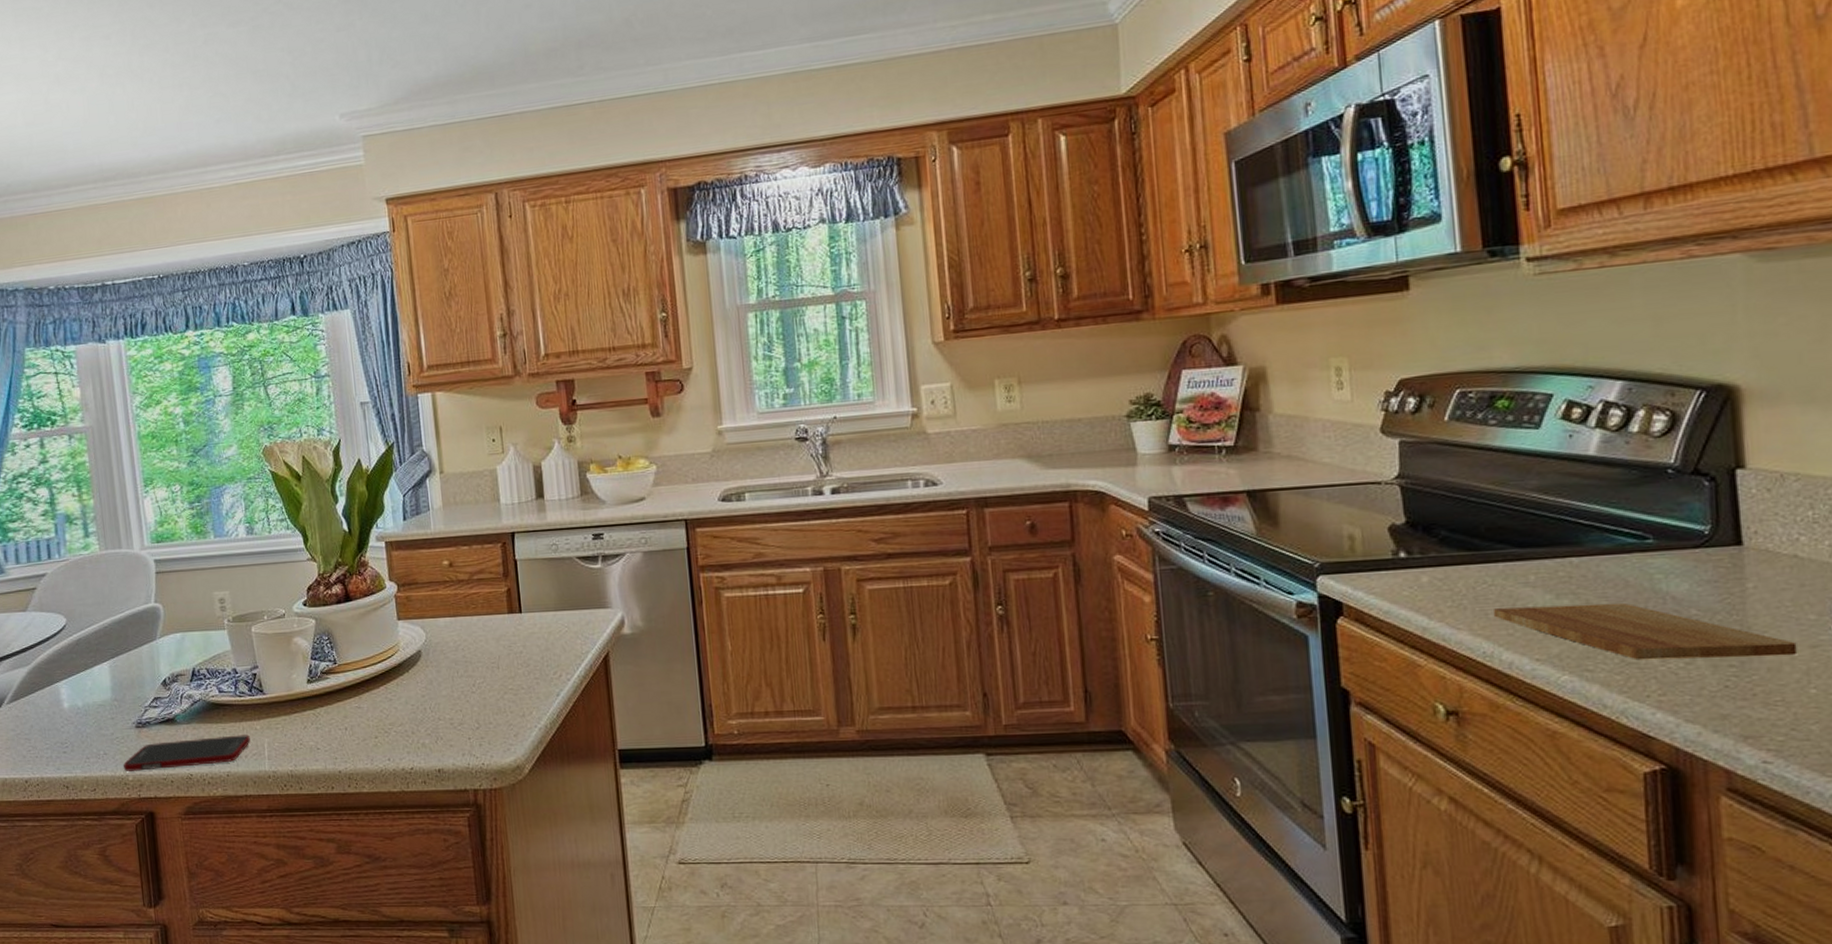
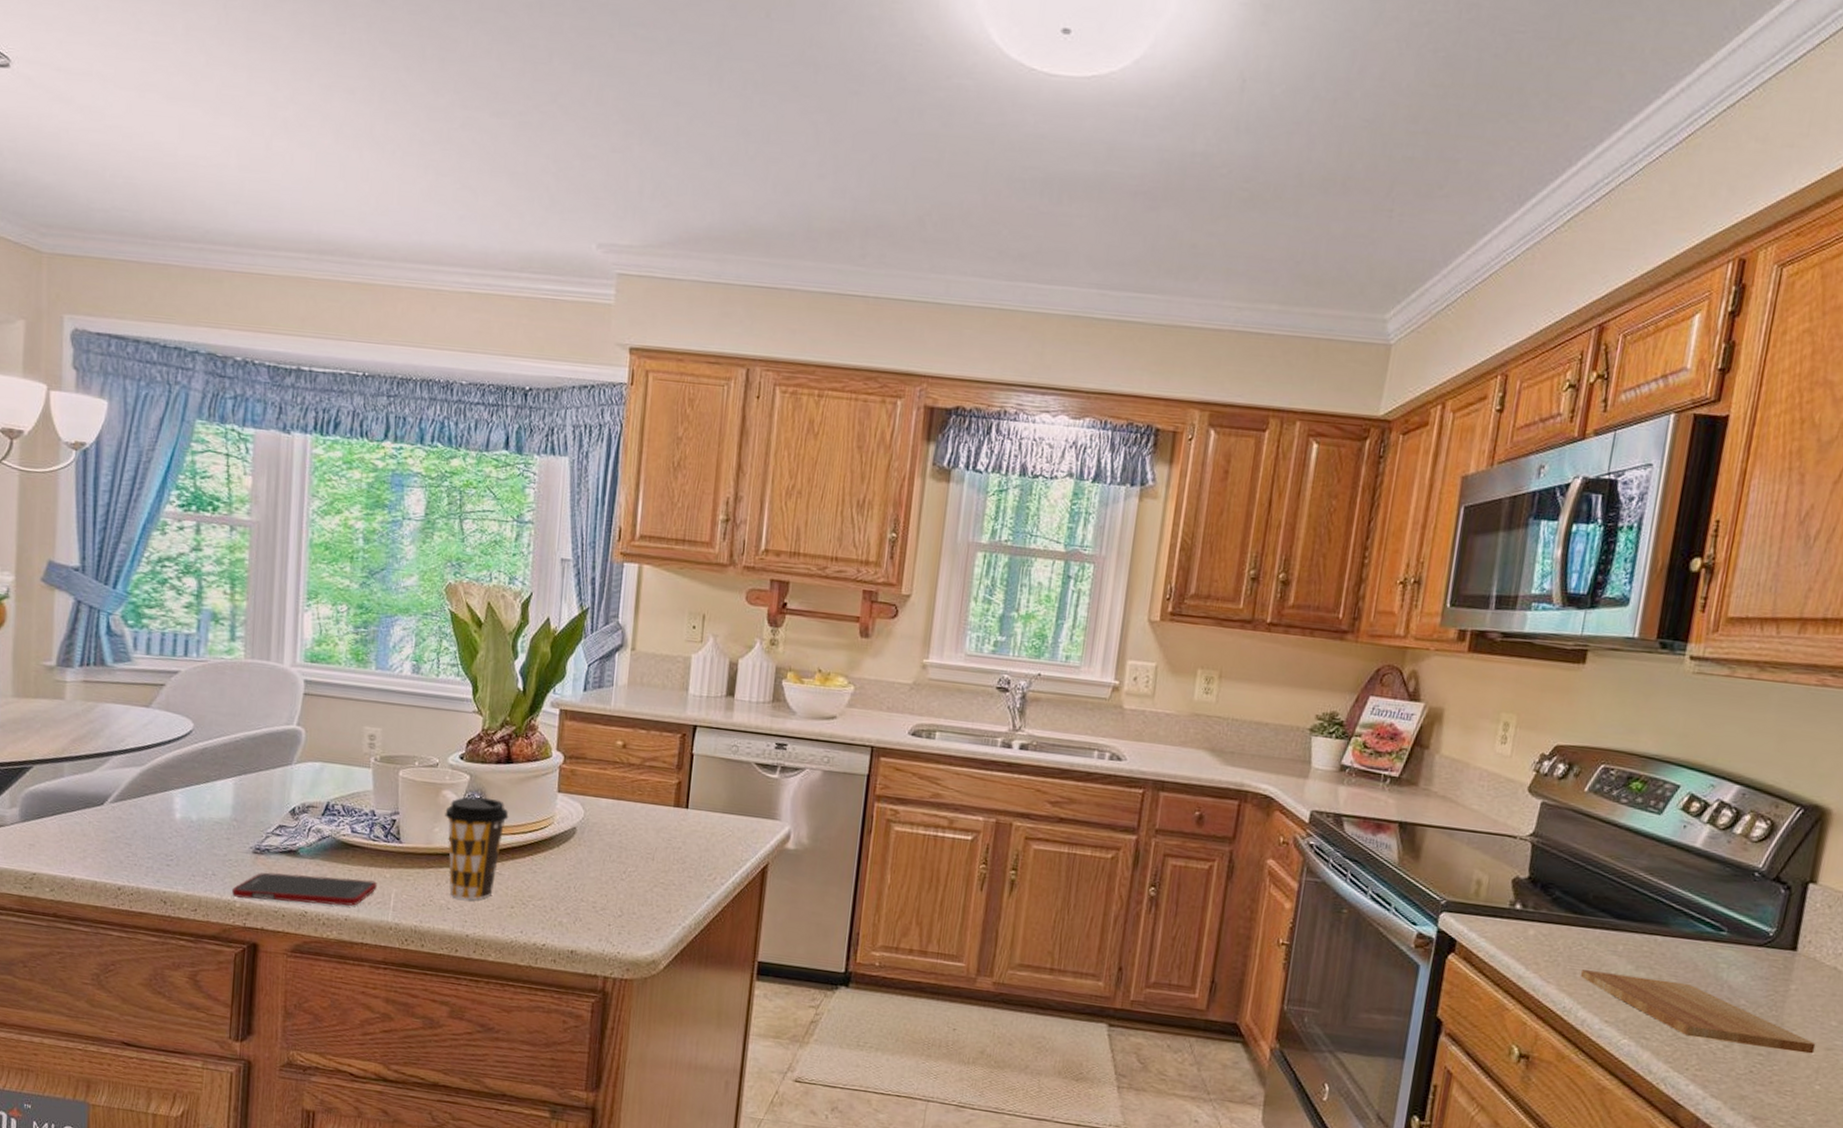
coffee cup: none [298,637,357,738] -> present [445,797,509,900]

